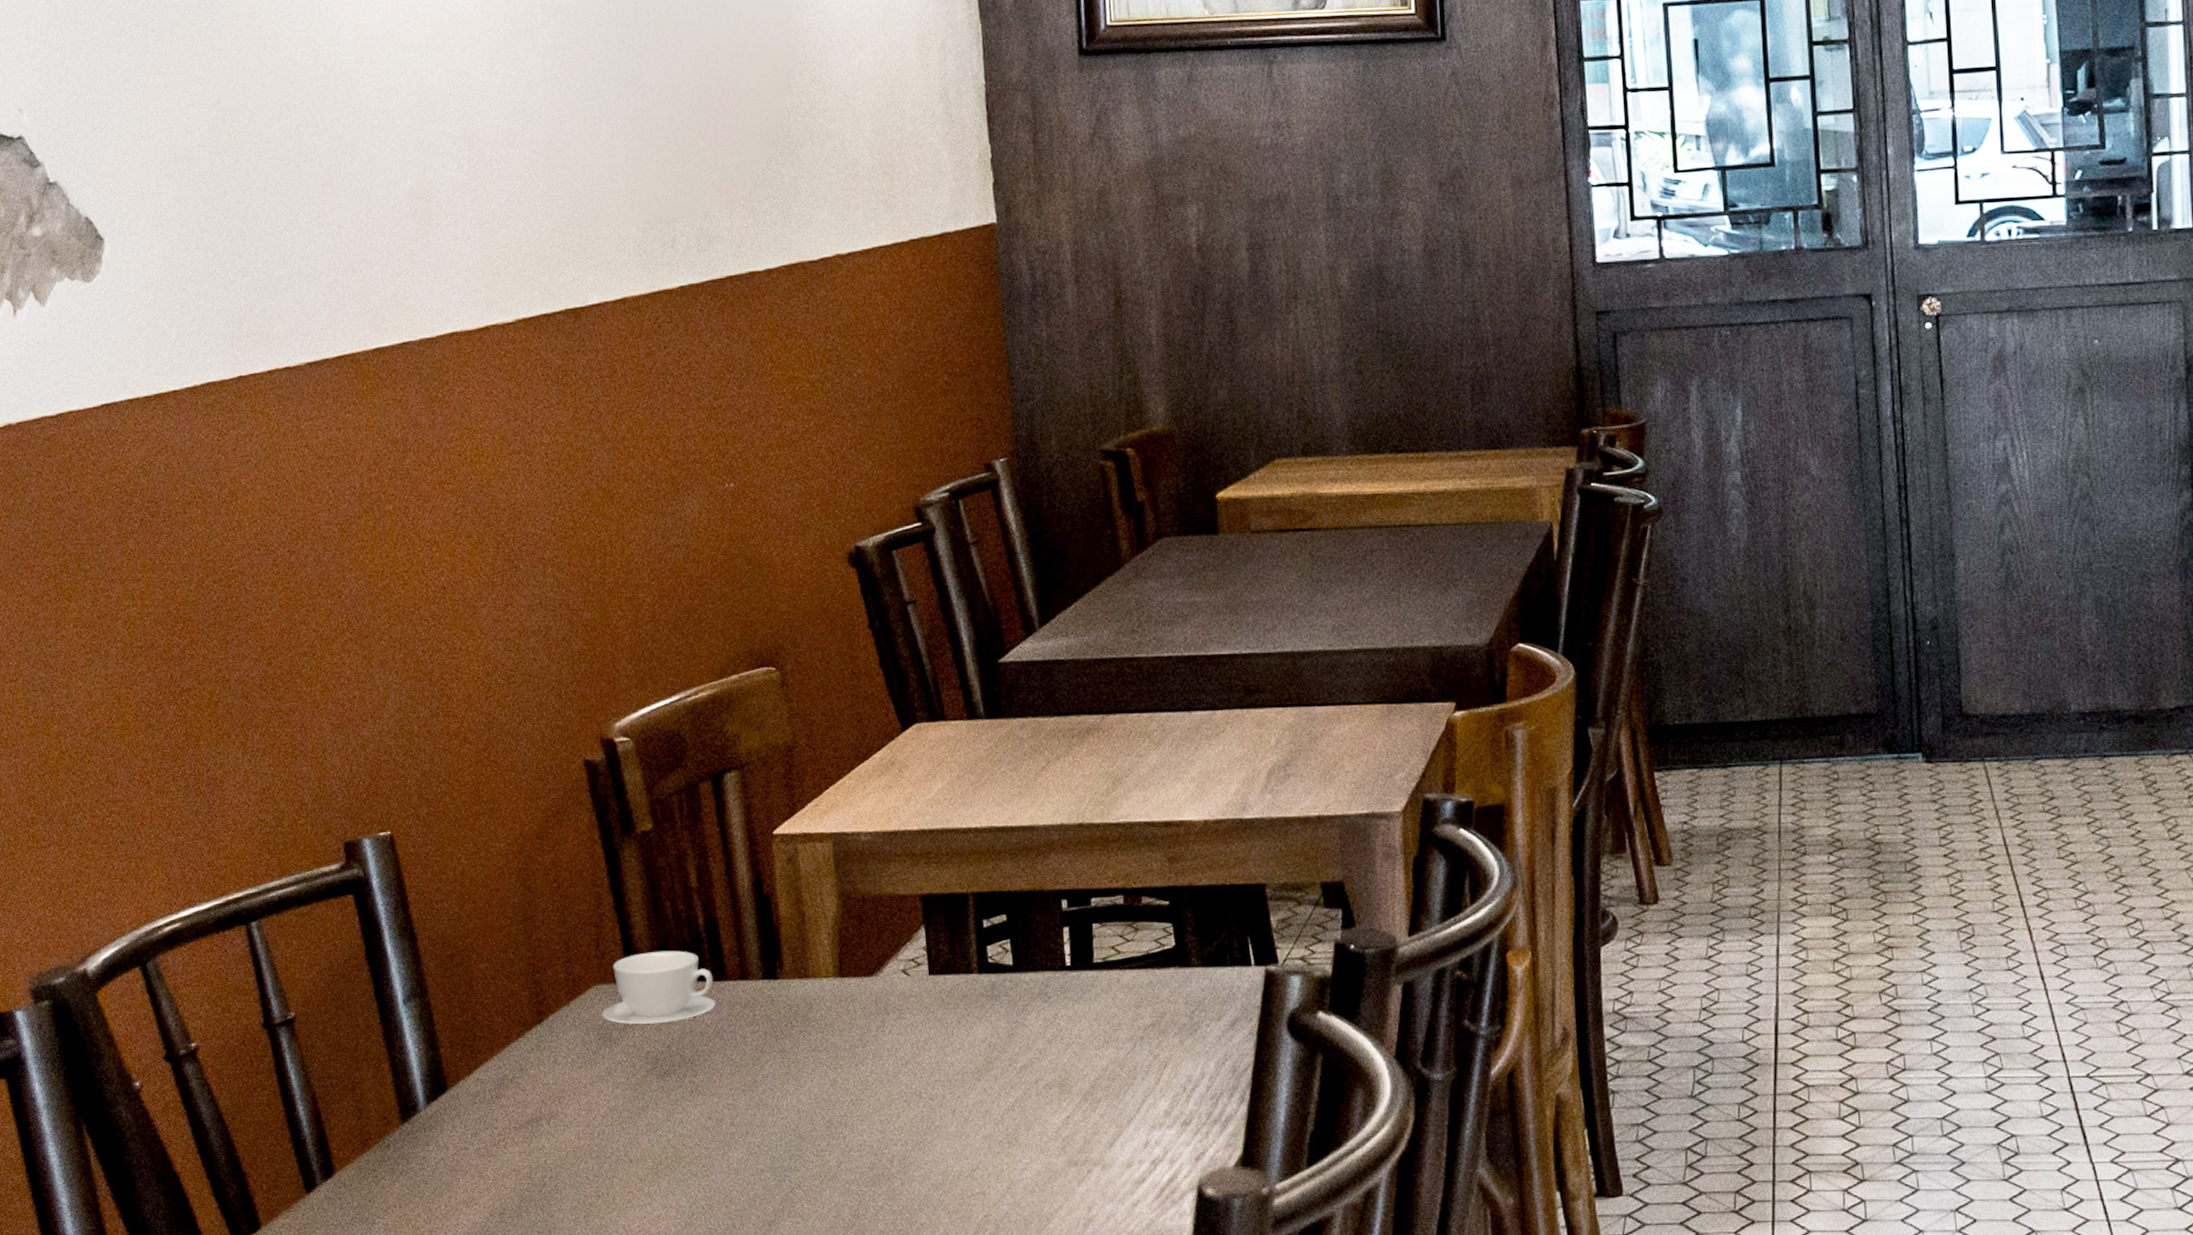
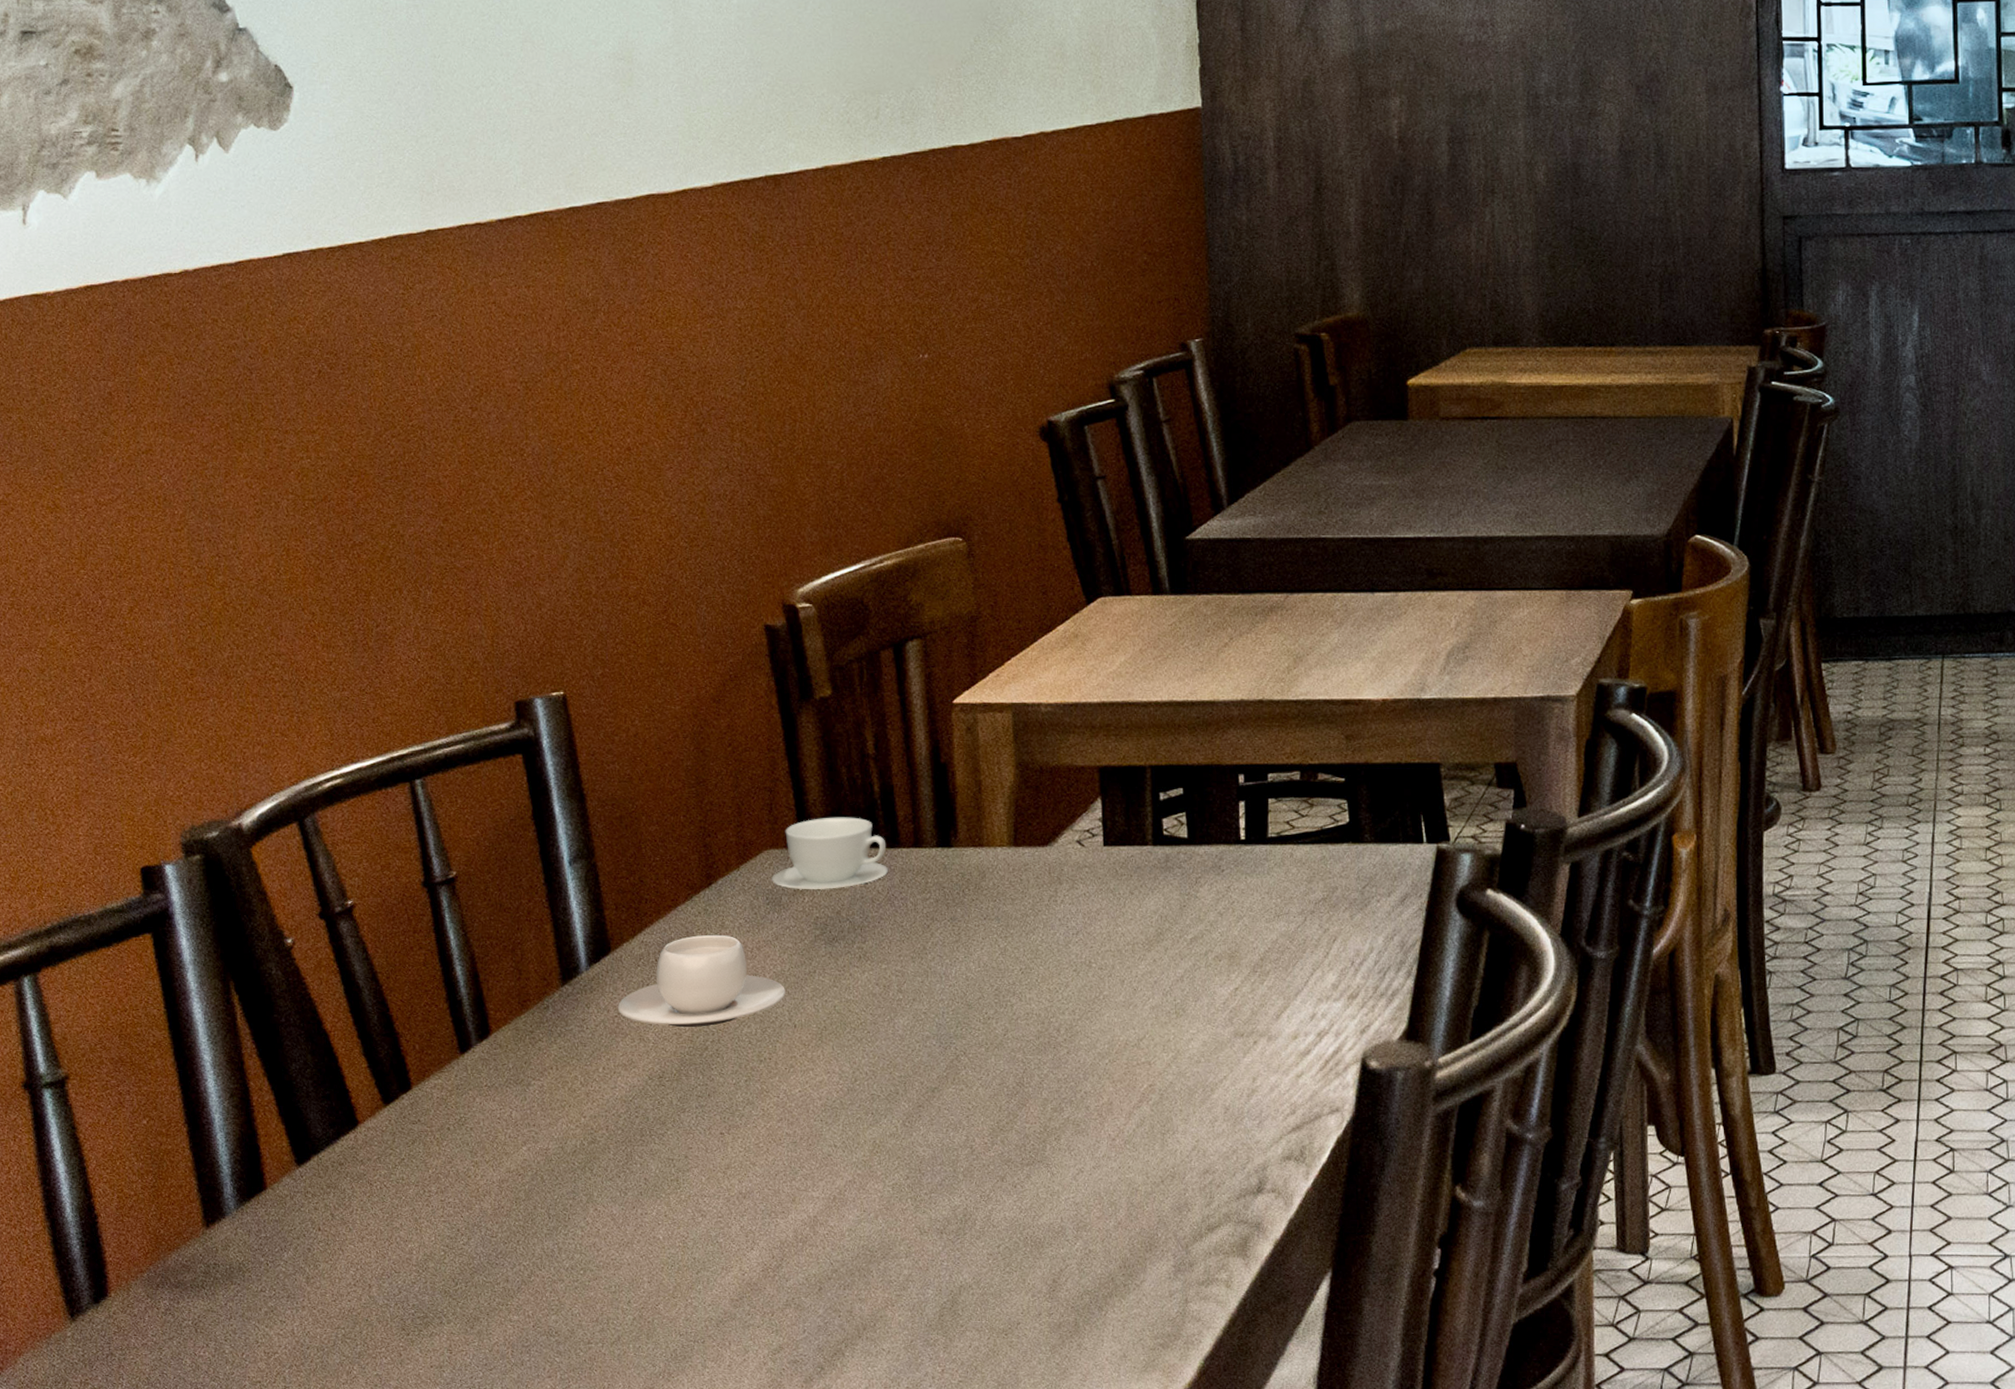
teacup: none [456,1070,621,1163] -> present [617,934,787,1027]

